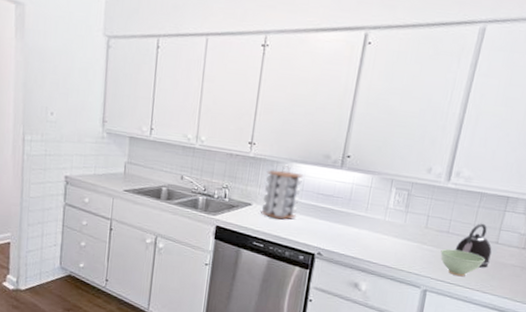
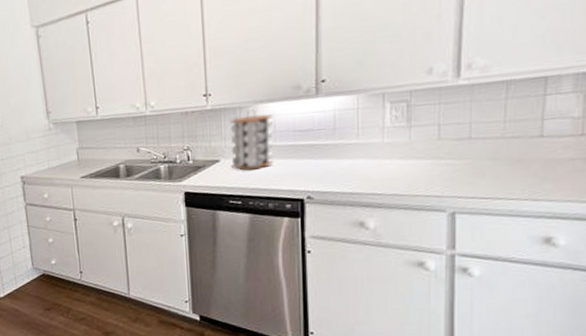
bowl: present [440,248,485,277] -> none [465,155,528,188]
kettle: present [455,223,492,268] -> none [484,117,536,171]

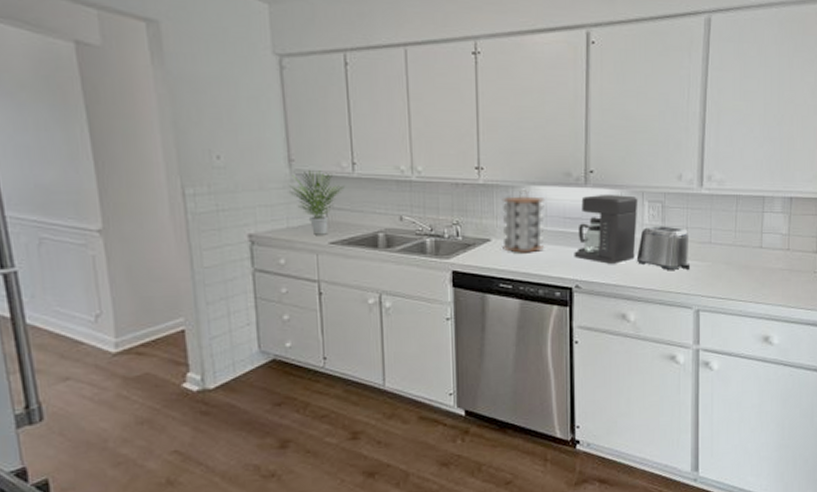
potted plant: none [48,118,91,172] -> present [289,170,345,235]
coffee maker: none [305,99,378,173] -> present [574,194,638,264]
toaster: none [376,125,444,173] -> present [636,226,691,270]

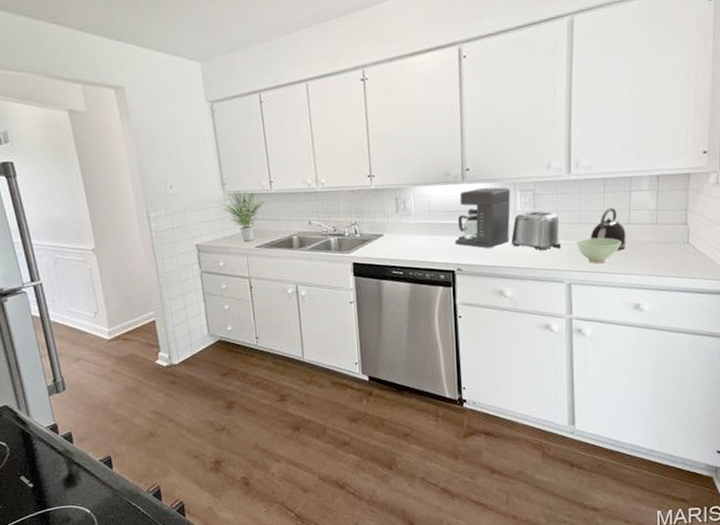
spice rack: present [501,188,546,253] -> none [391,189,430,245]
bowl: none [706,260,752,290] -> present [576,237,621,264]
kettle: none [721,228,757,277] -> present [590,207,626,251]

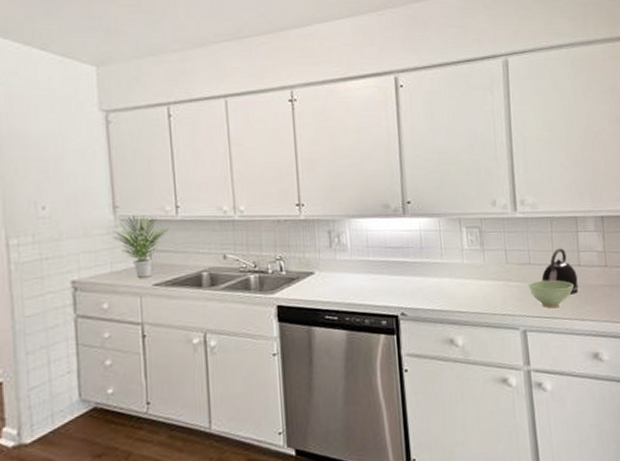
coffee maker: present [455,187,511,249] -> none [397,222,458,290]
toaster: present [511,211,562,250] -> none [459,250,514,293]

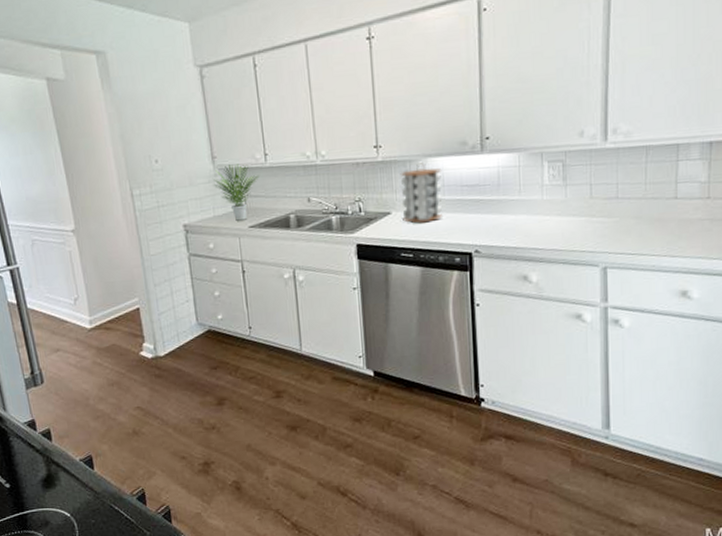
spice rack: none [323,222,368,284] -> present [400,161,444,223]
bowl: present [528,280,574,309] -> none [613,214,666,245]
kettle: present [541,248,579,295] -> none [629,179,672,230]

